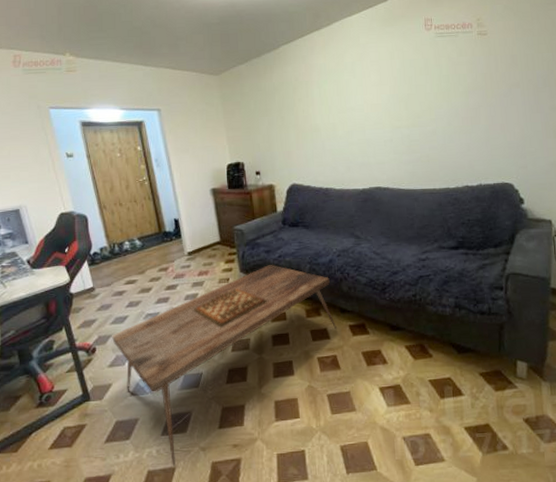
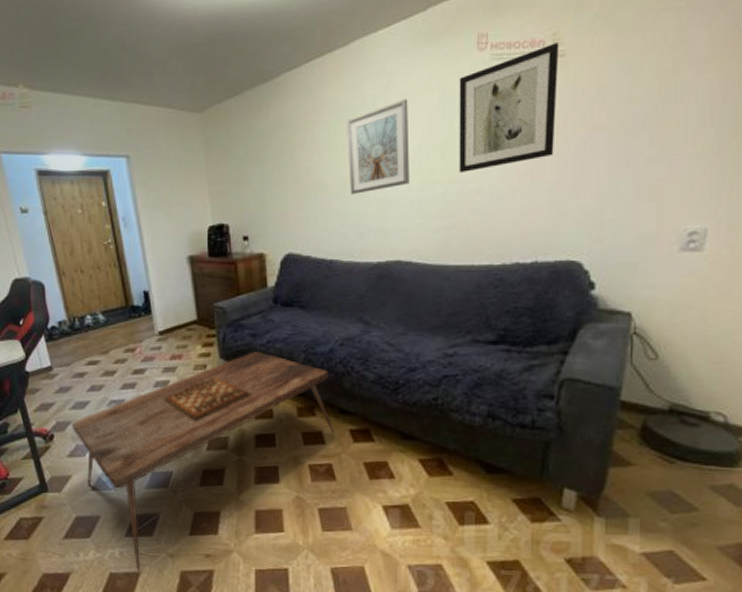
picture frame: none [333,65,383,137] -> present [347,99,410,194]
wall art: none [414,25,486,119] -> present [459,43,559,172]

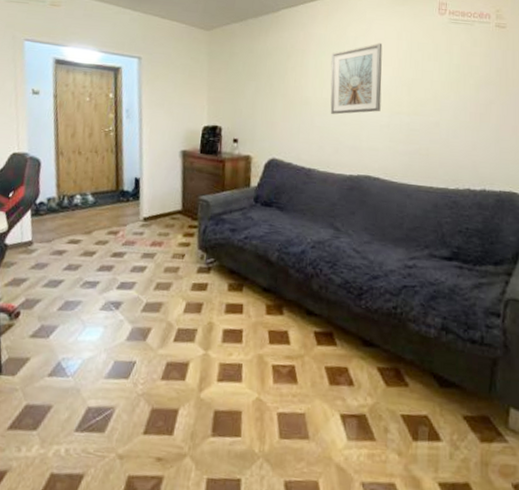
coffee table: present [72,352,336,571] -> none [40,246,301,473]
wall art: present [459,43,559,172] -> none [421,17,501,108]

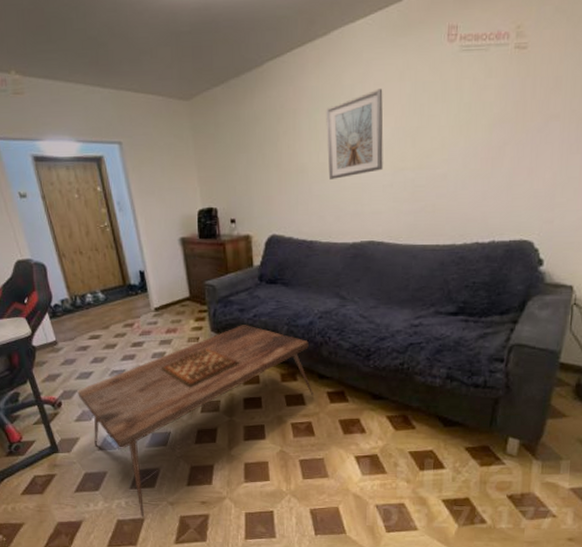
coffee table: none [40,246,301,473] -> present [77,325,315,518]

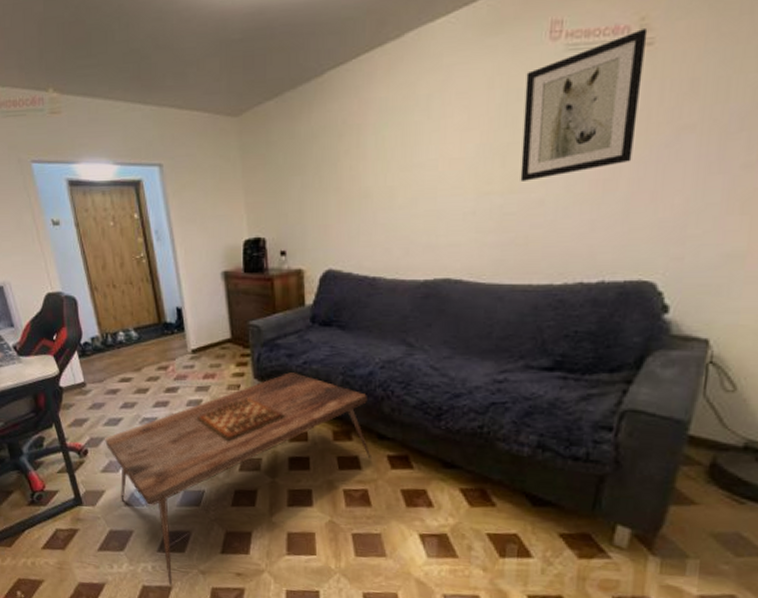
picture frame: present [326,88,383,179] -> none [396,98,467,206]
wall art: none [427,35,522,159] -> present [520,29,648,181]

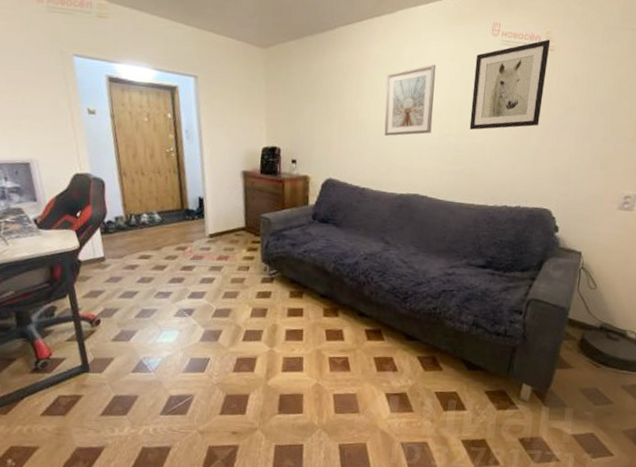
coffee table: present [105,372,373,586] -> none [119,258,354,446]
picture frame: none [396,98,467,206] -> present [384,64,436,136]

